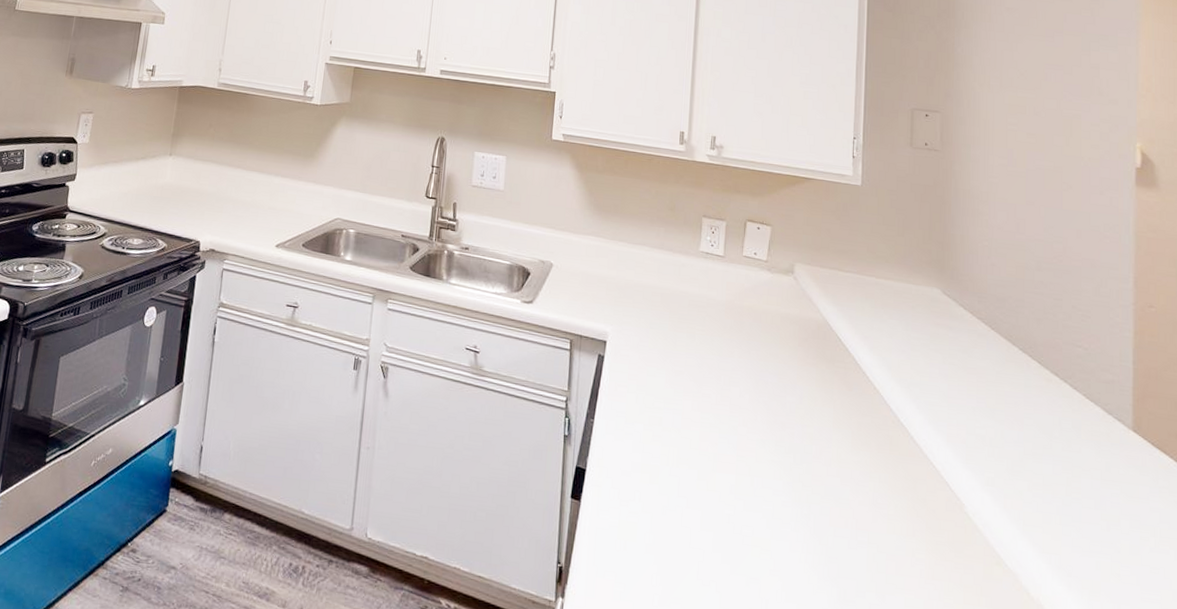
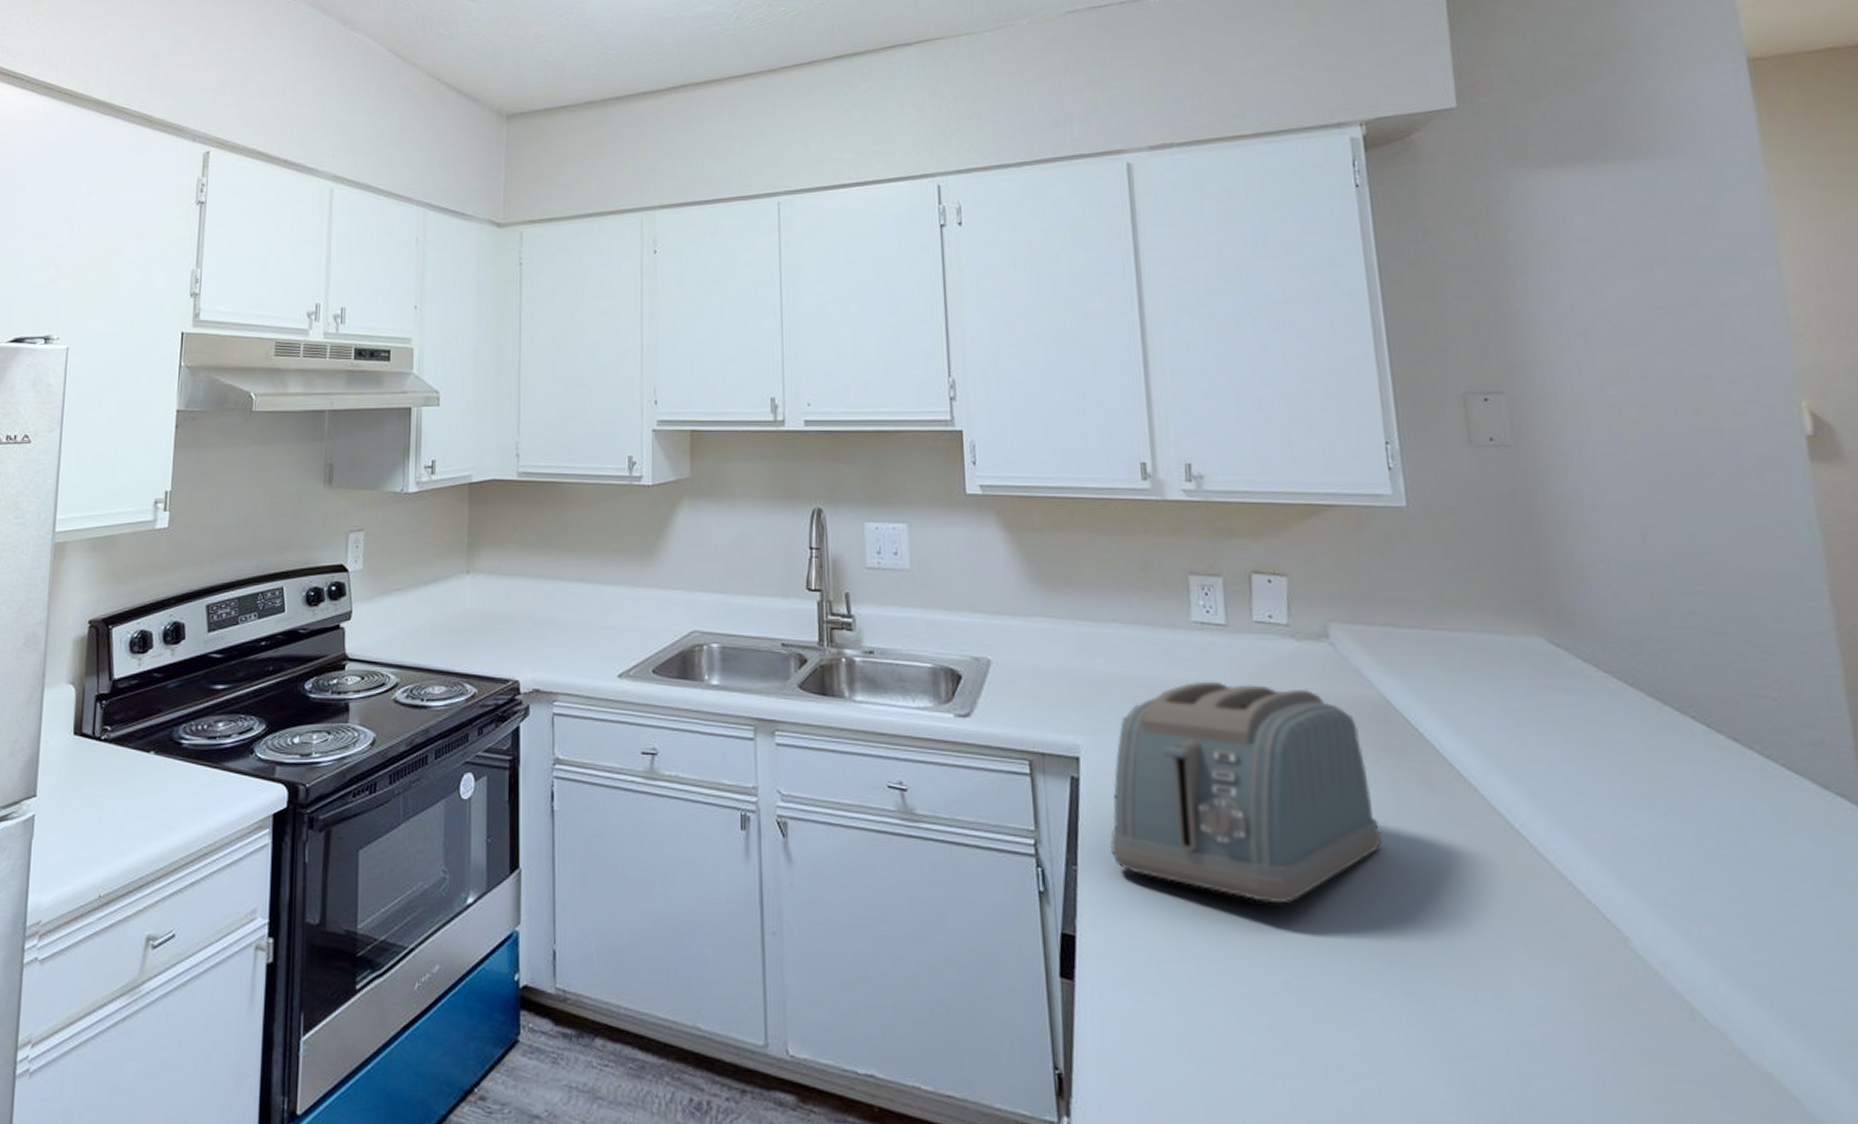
toaster: none [619,294,809,460] -> present [1110,681,1383,904]

